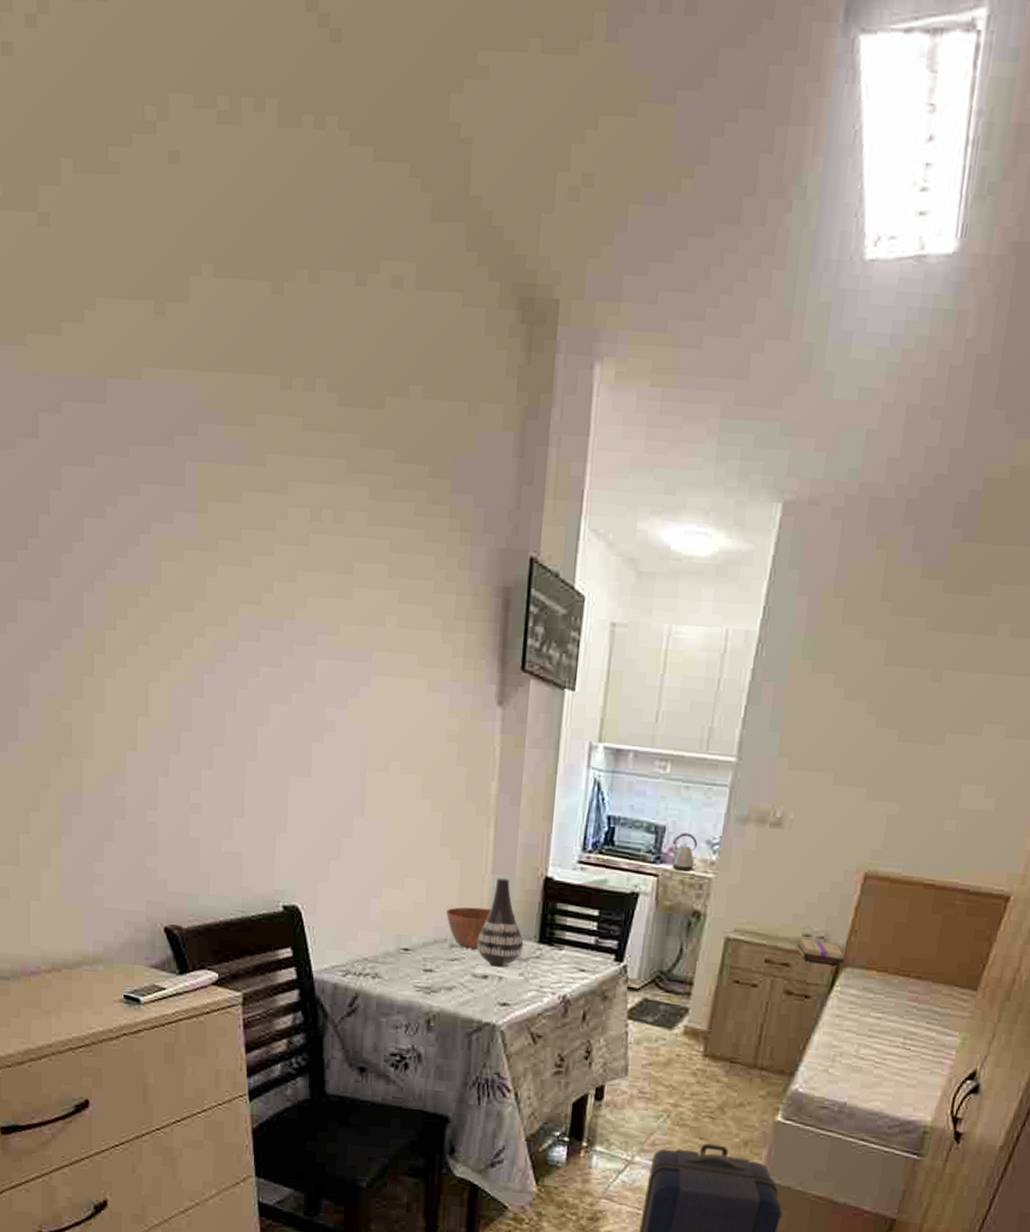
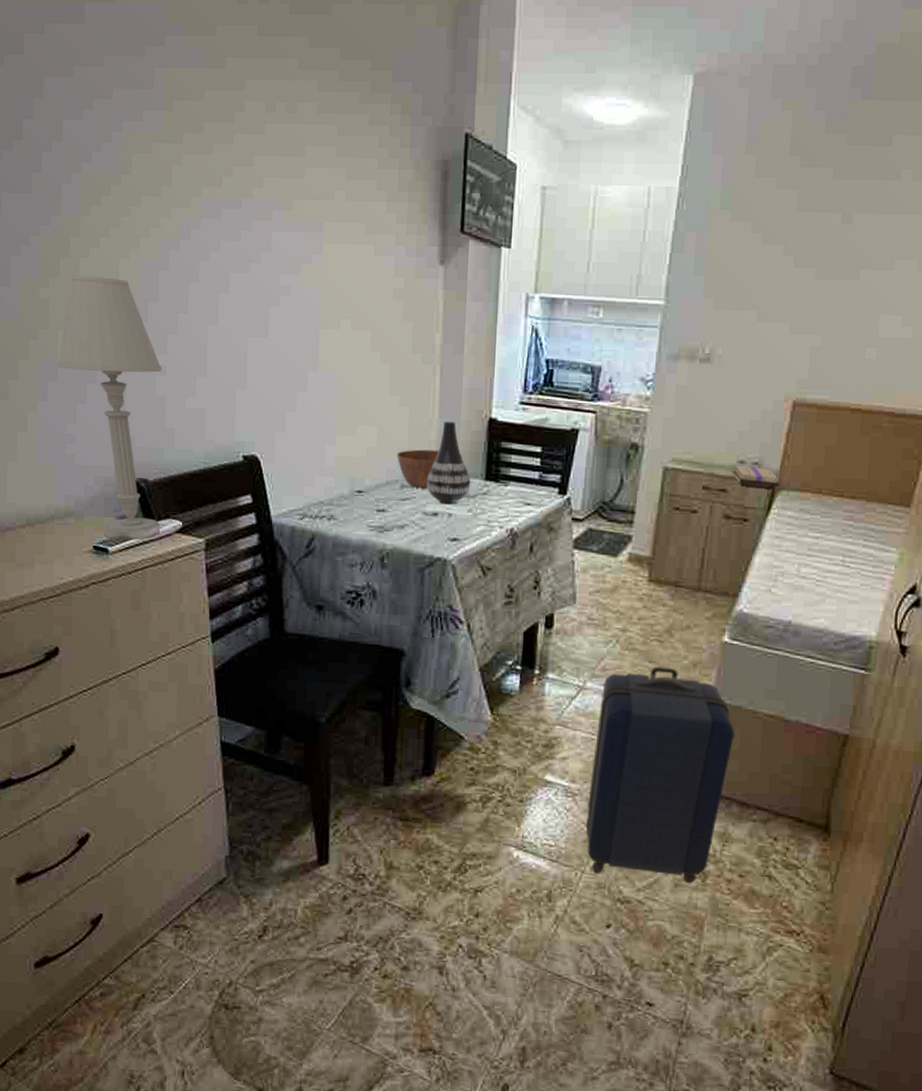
table lamp: none [81,697,197,992] -> present [56,275,163,541]
kettle: present [670,833,697,873] -> none [607,372,632,408]

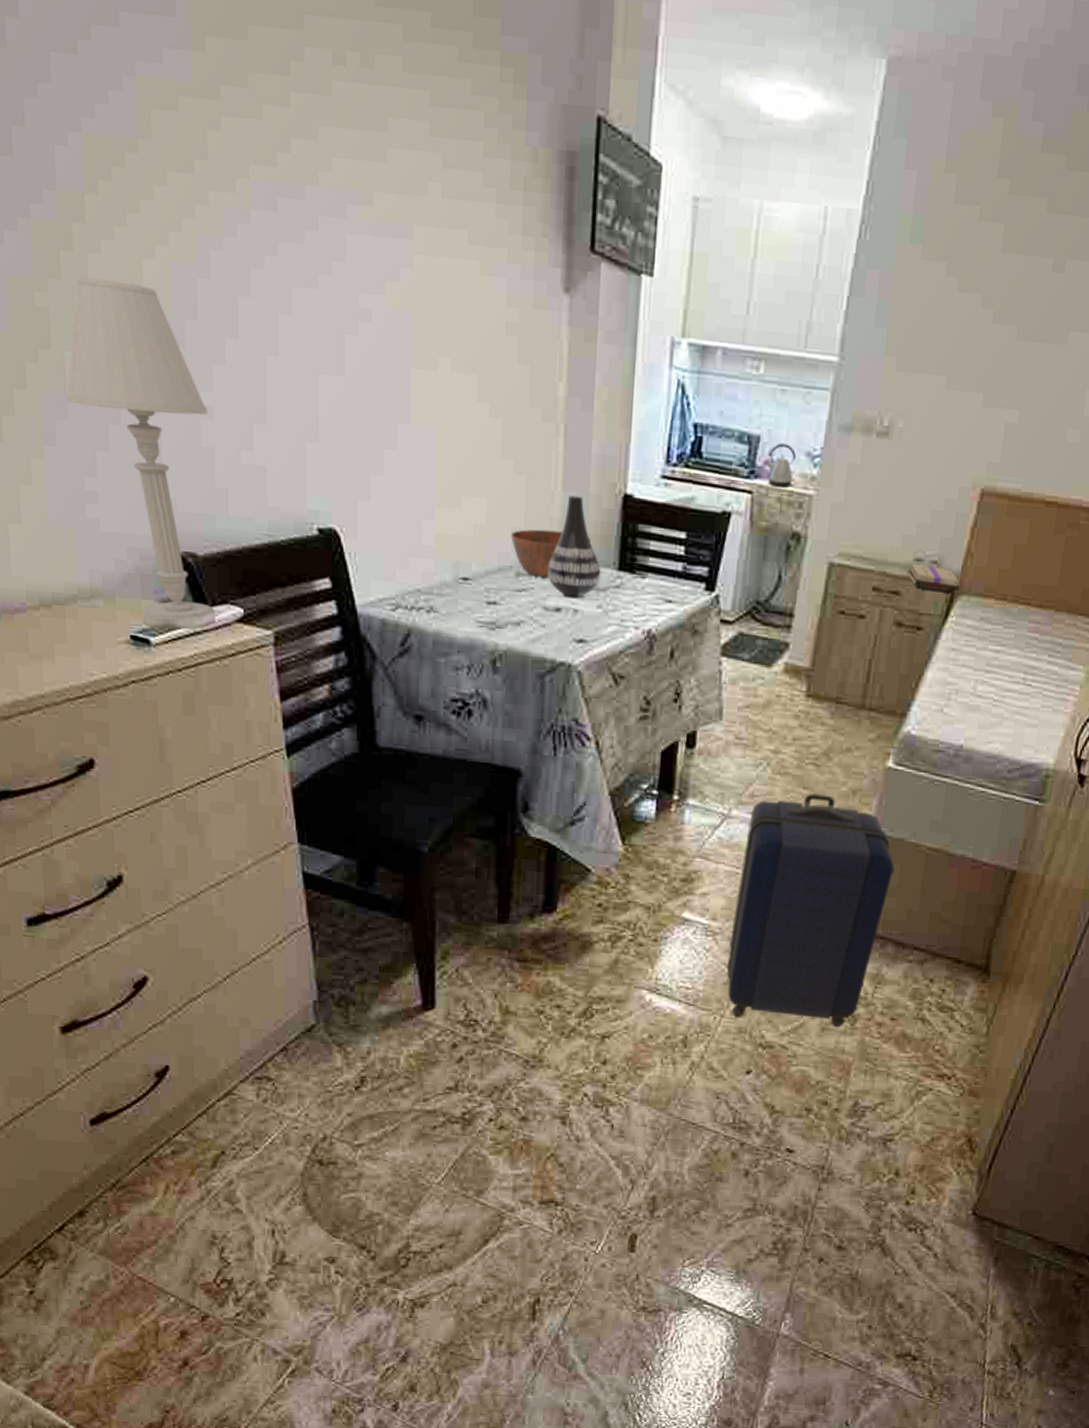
kettle: none [607,372,632,408] -> present [766,443,796,489]

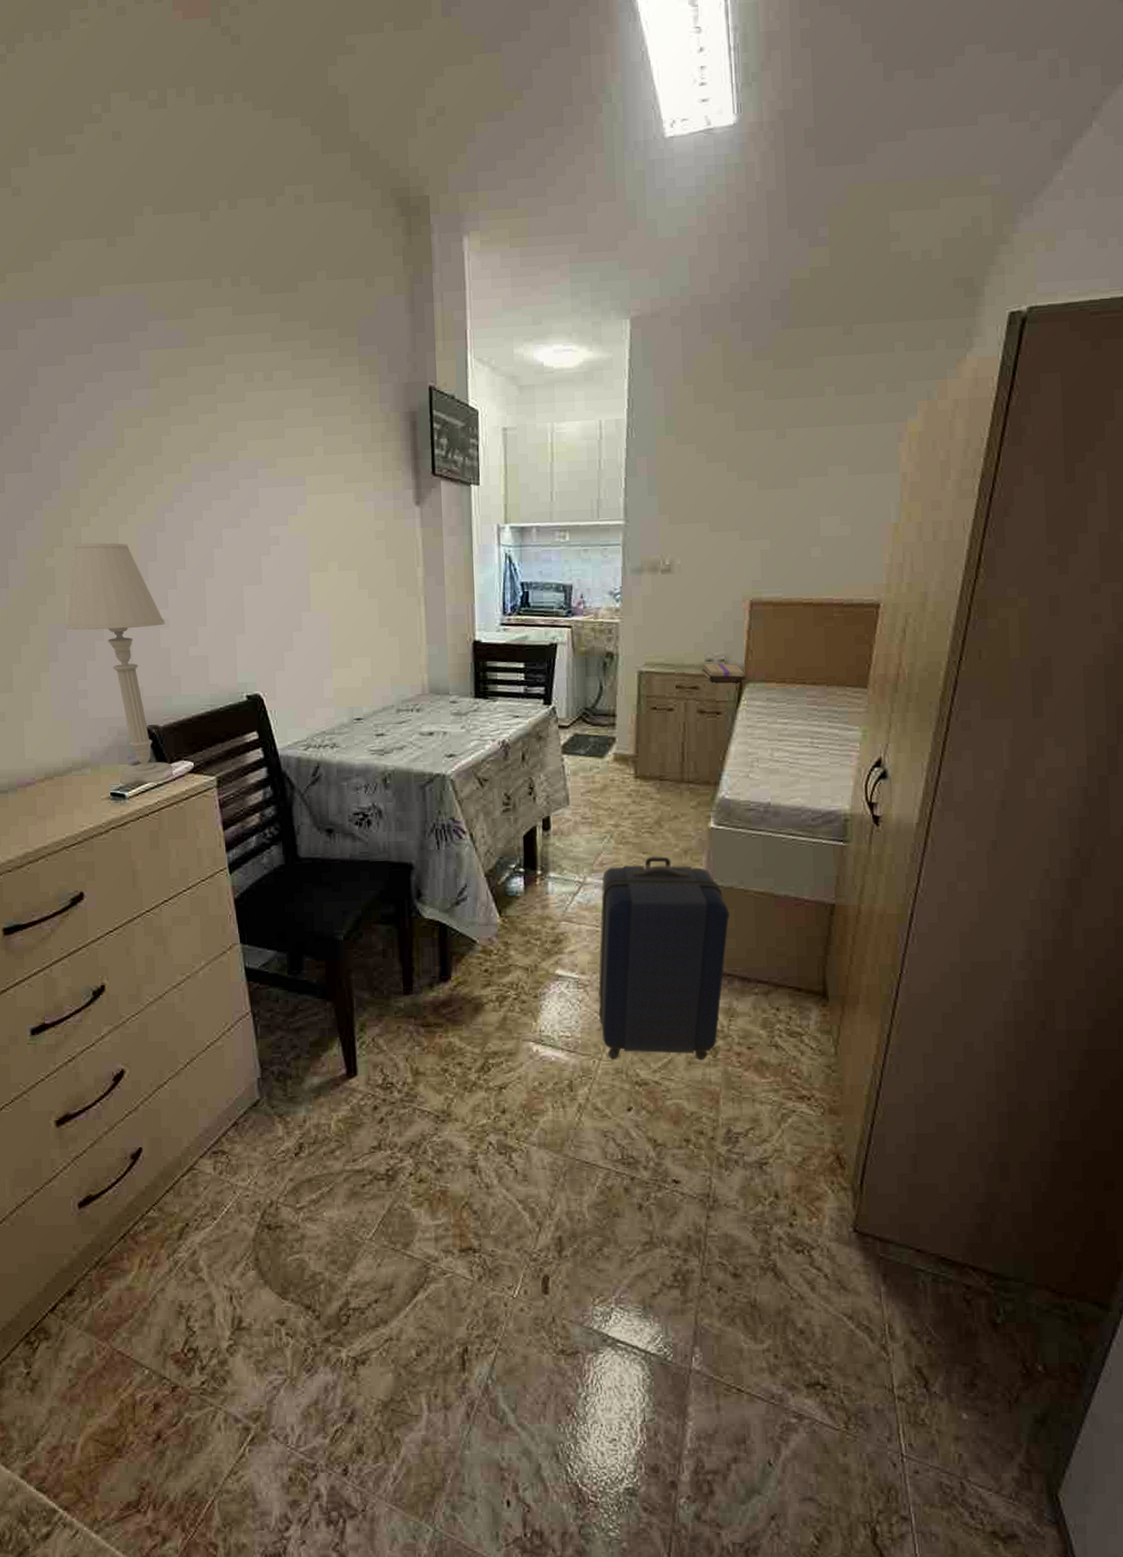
bowl: present [511,529,590,578] -> none [391,674,451,711]
vase: present [547,495,601,599] -> none [420,647,462,724]
kettle: present [766,443,796,489] -> none [579,588,603,621]

